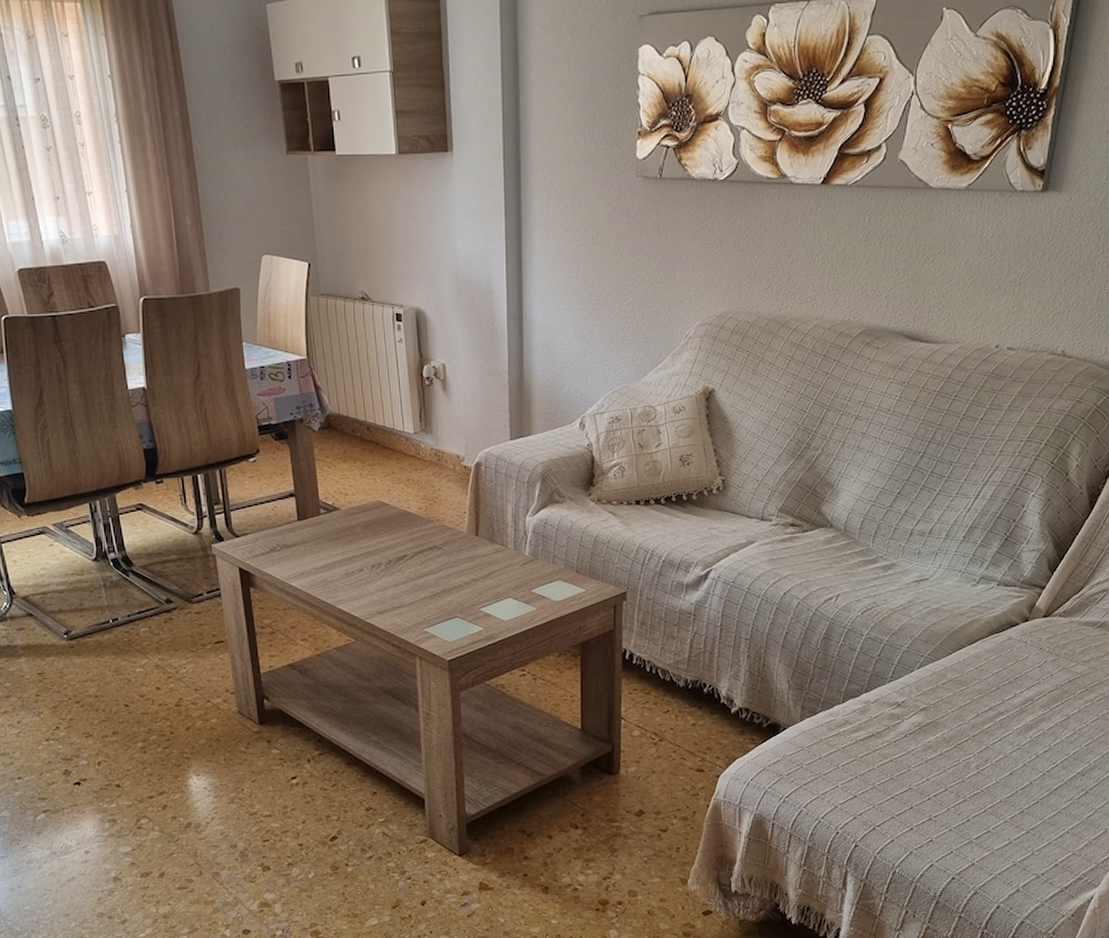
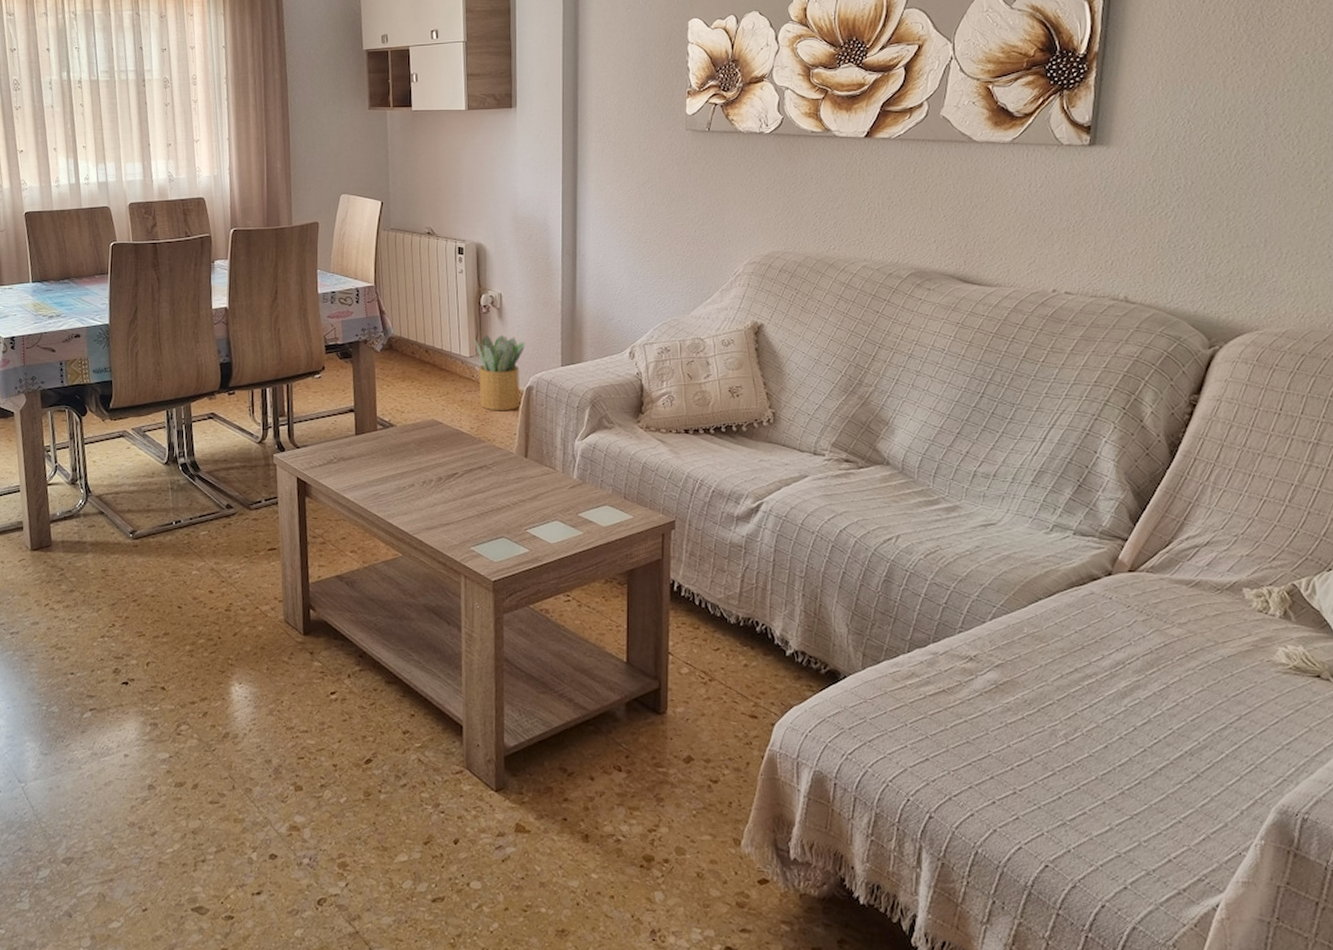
potted plant: none [418,408,472,490] -> present [474,334,525,411]

